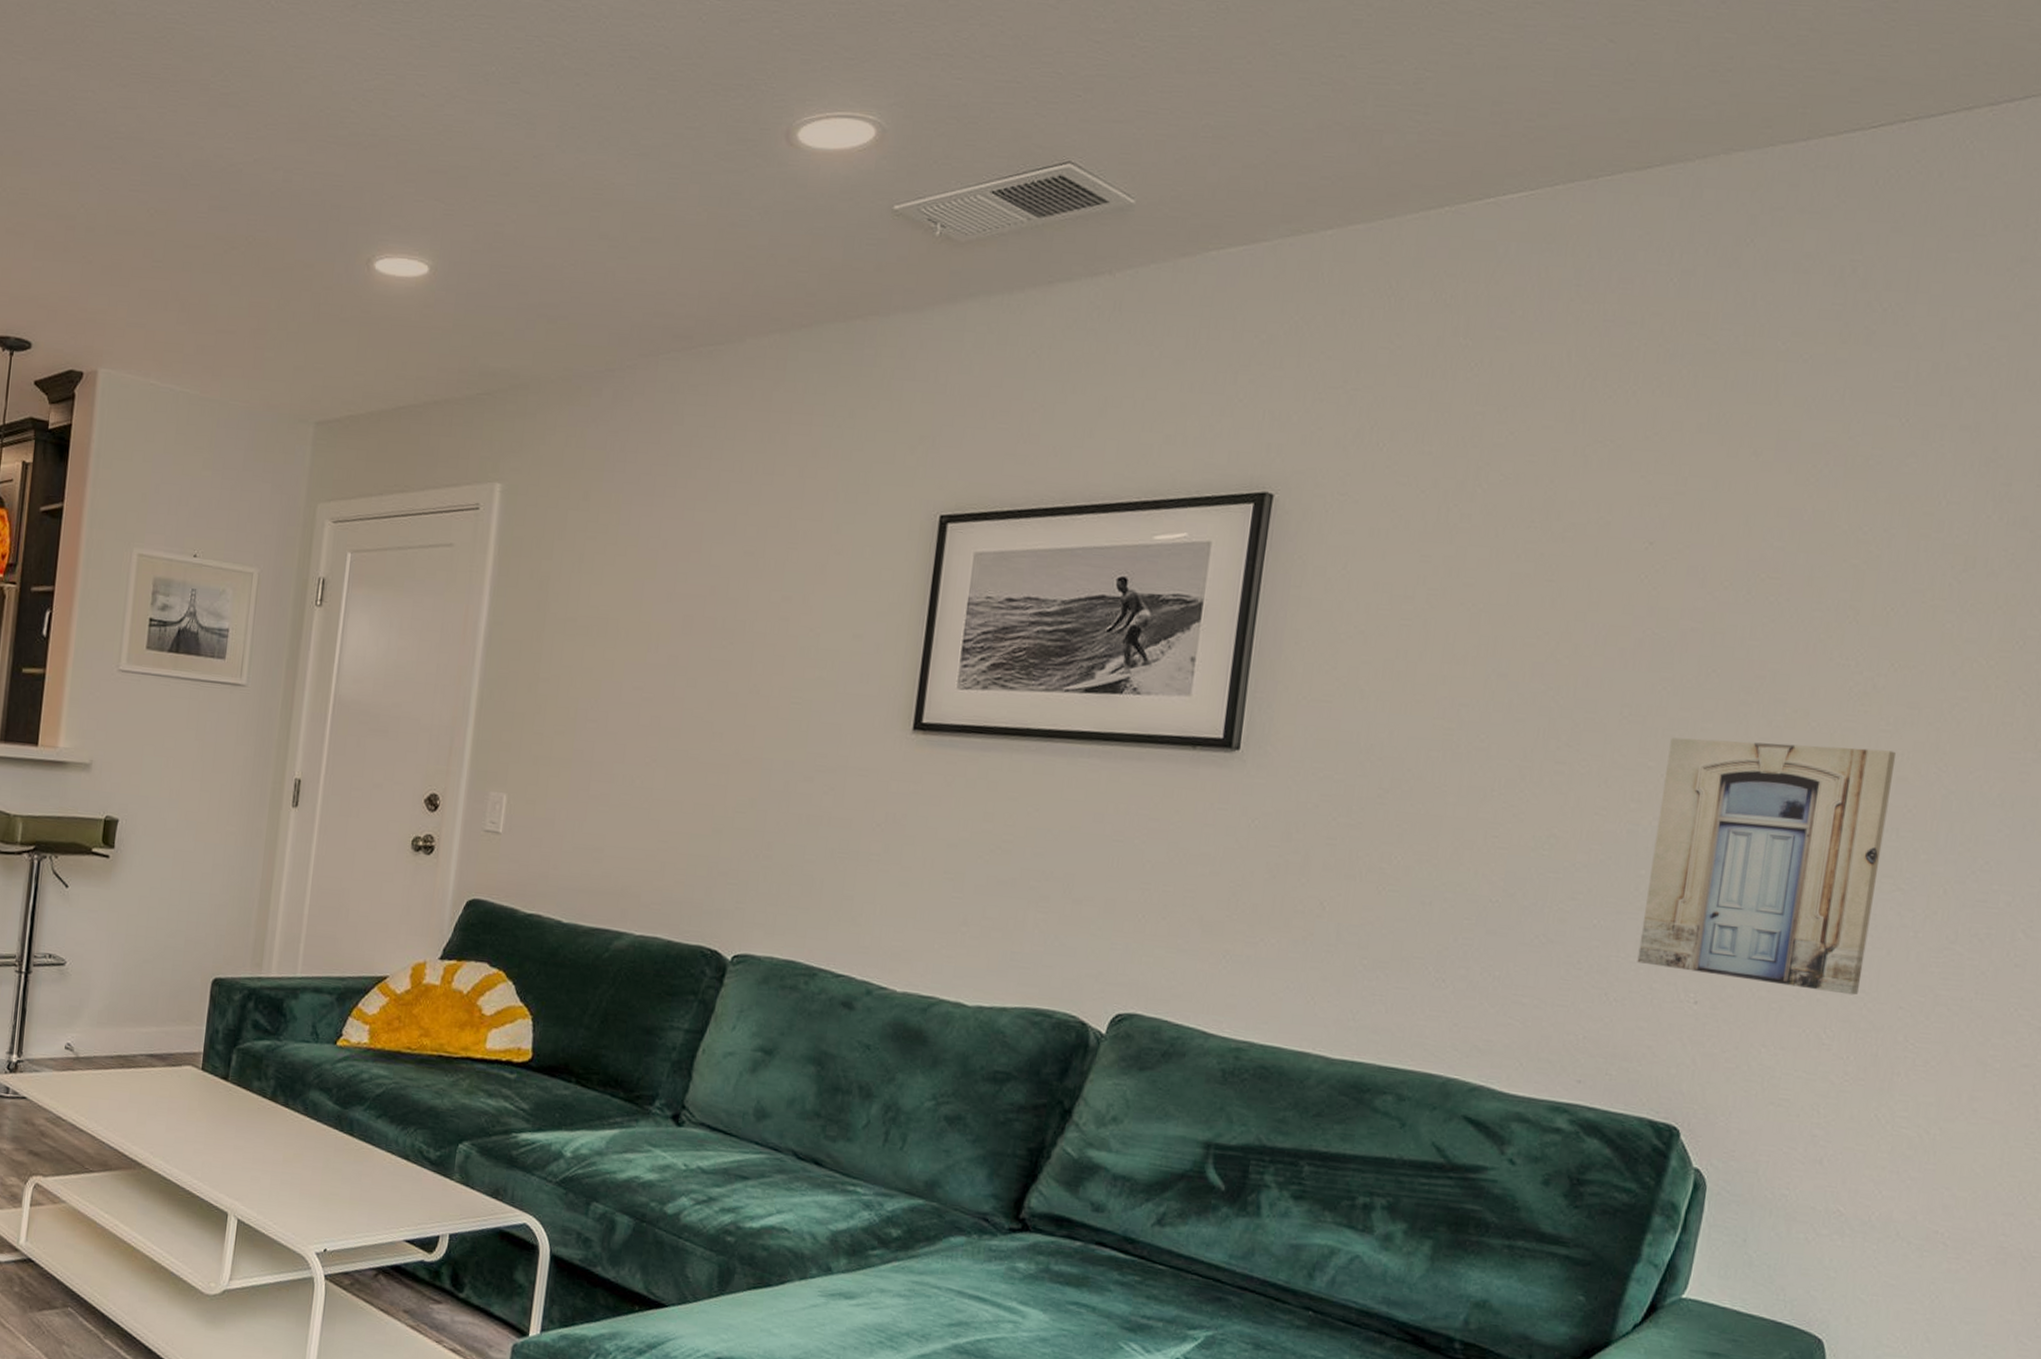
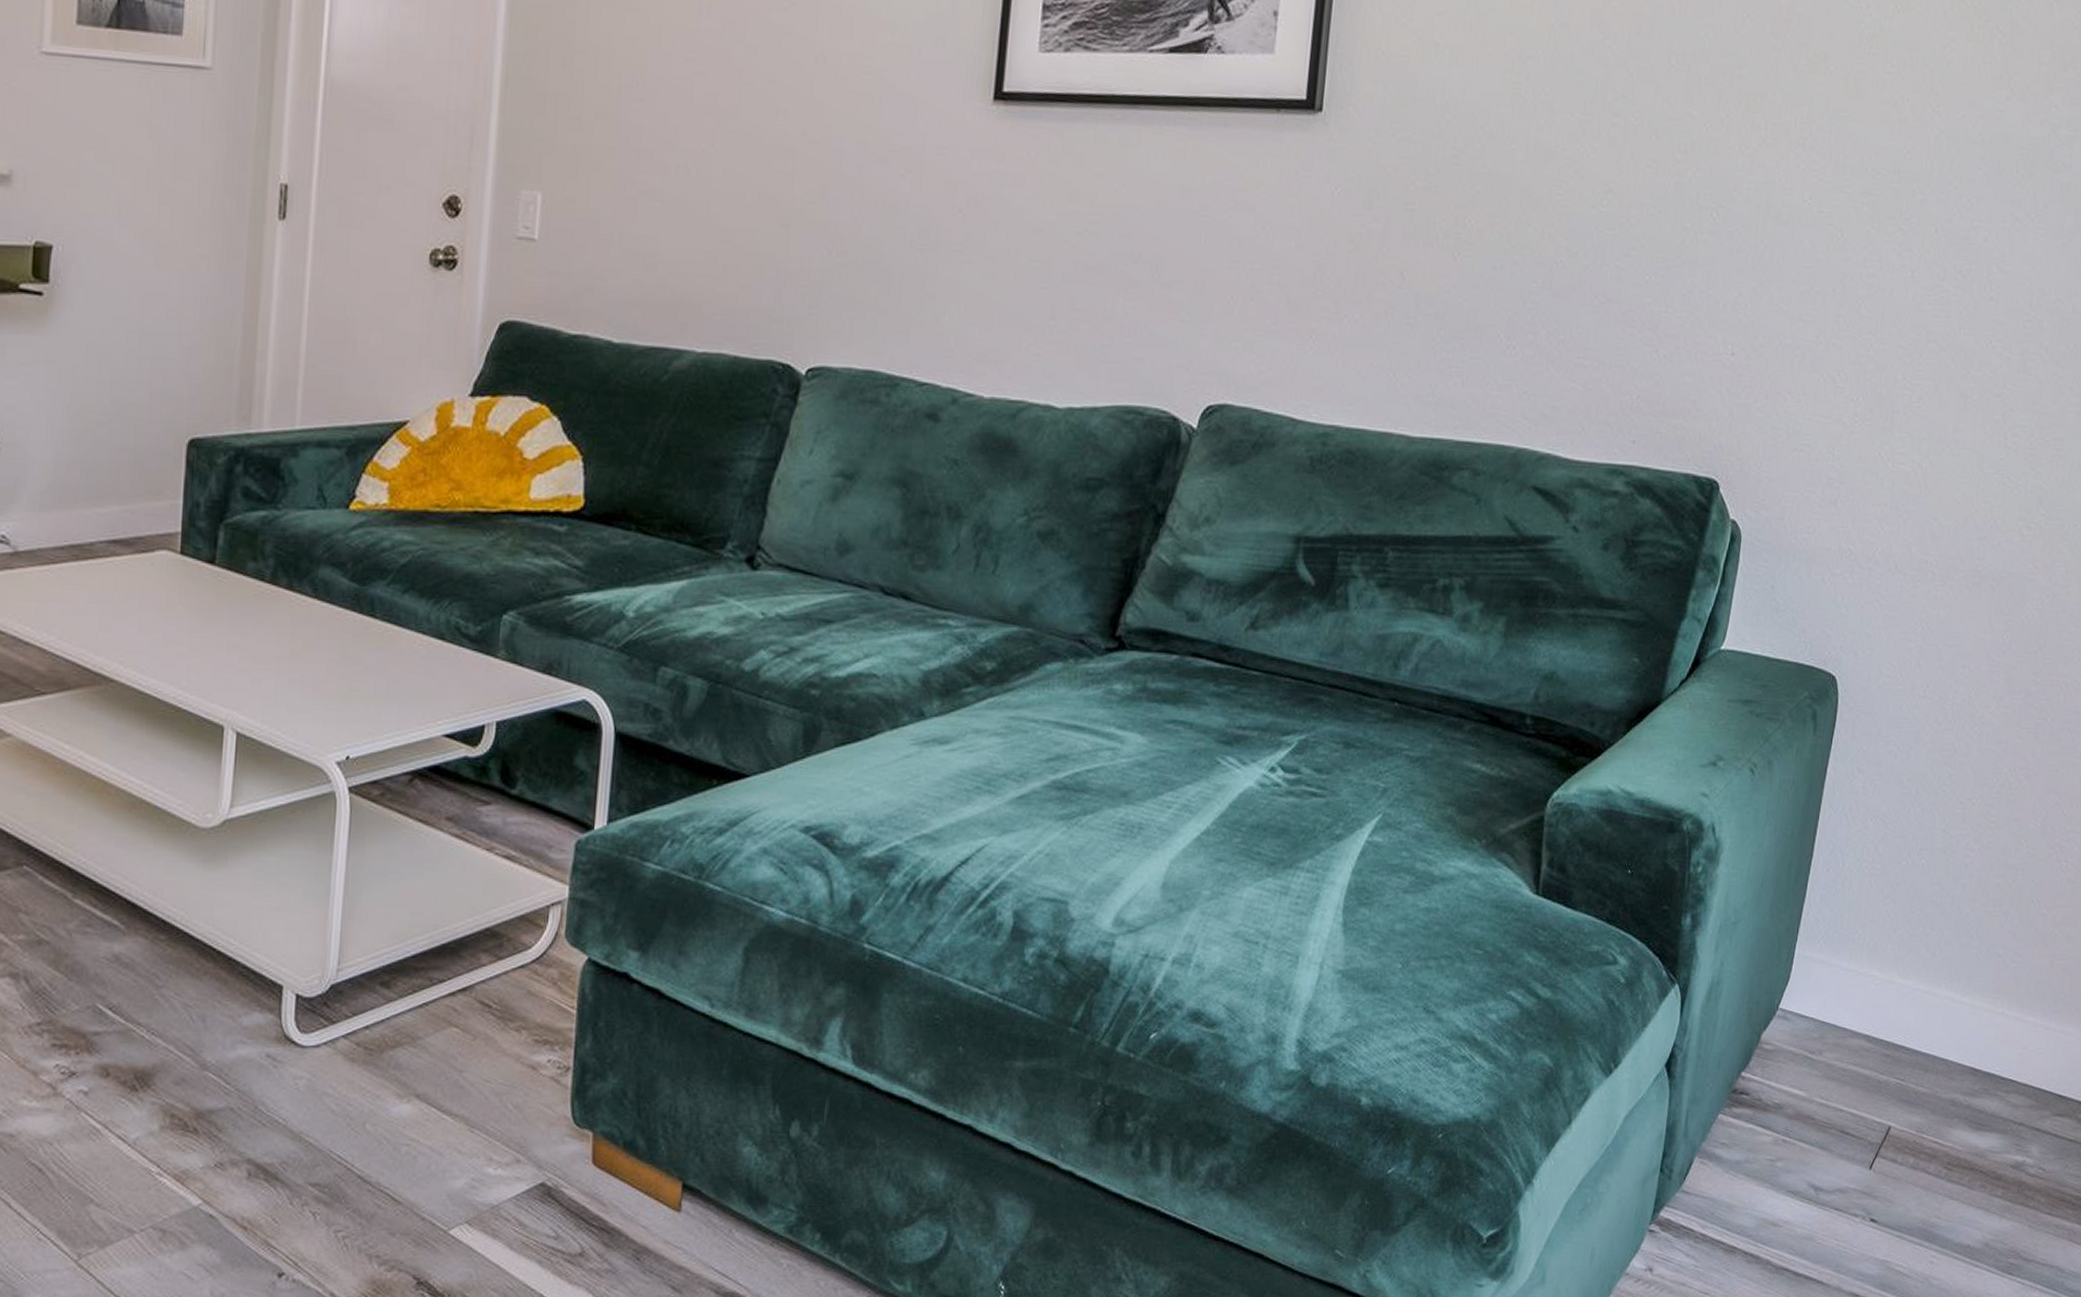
wall art: present [1637,737,1897,995] -> none [1683,85,1899,337]

